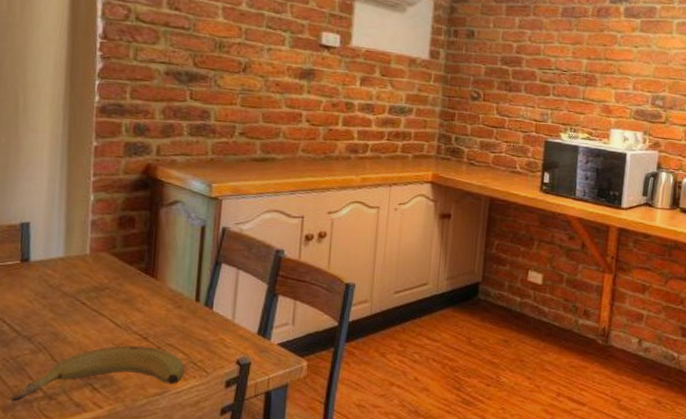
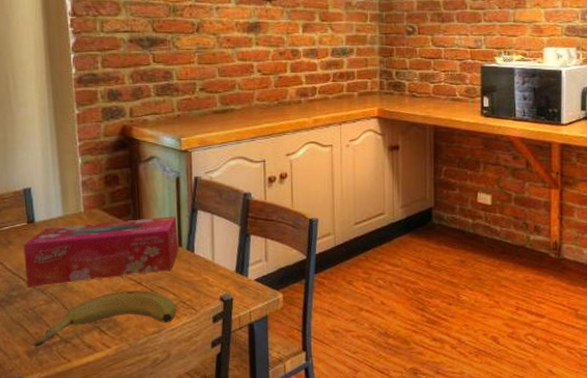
tissue box: none [11,267,197,334] -> present [23,216,179,288]

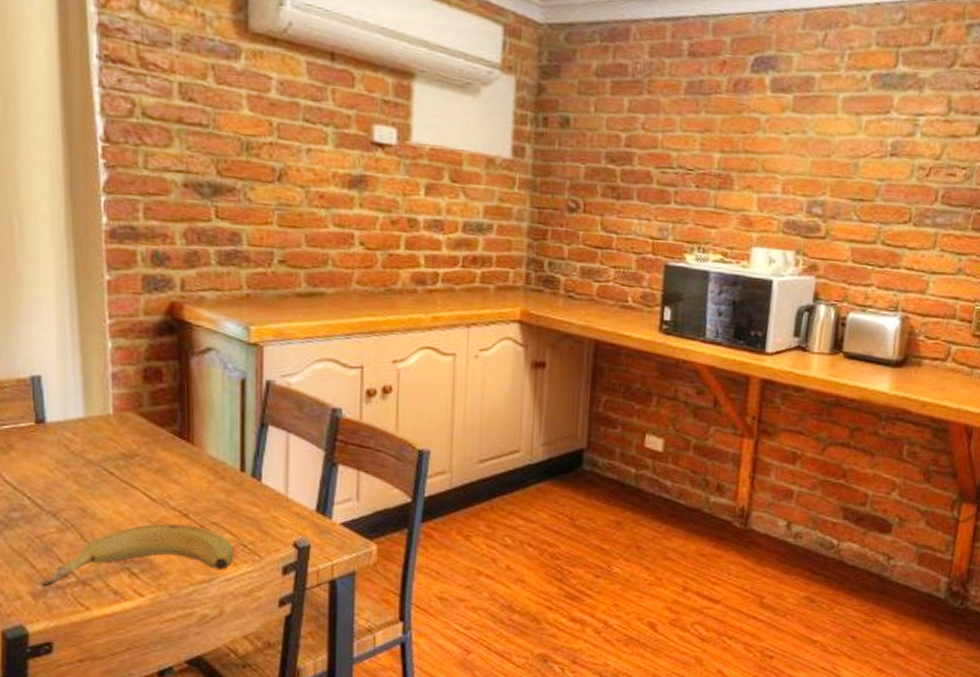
tissue box: present [23,216,179,288] -> none [29,430,240,509]

